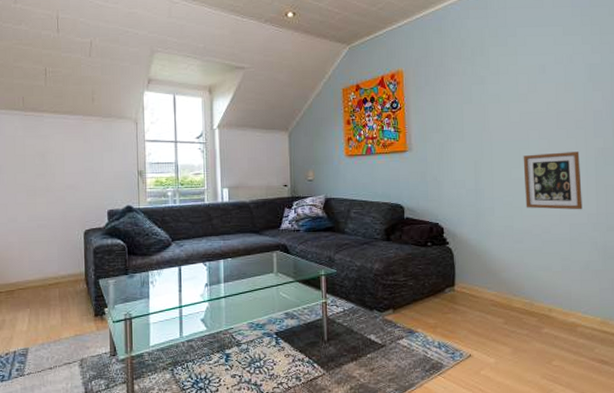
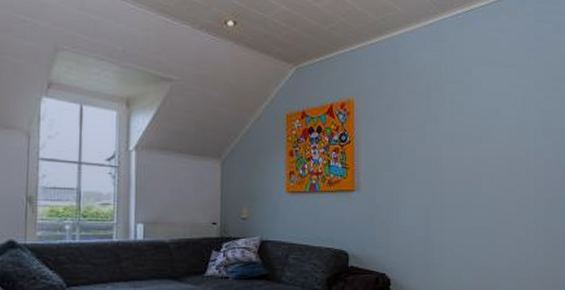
picture frame: present [523,151,583,210] -> none [474,201,530,264]

